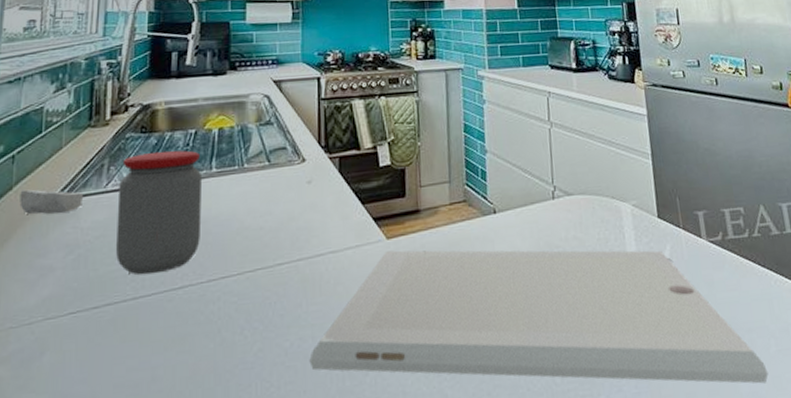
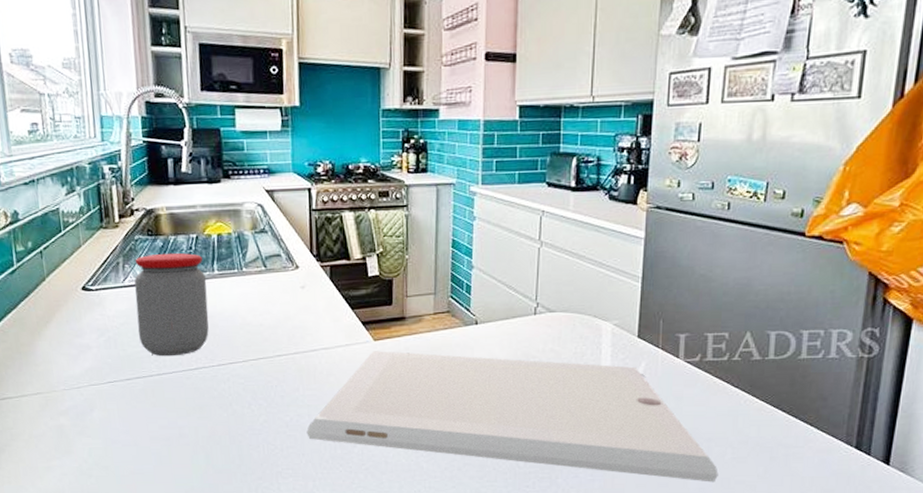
soap bar: present [19,189,84,214] -> none [52,281,106,303]

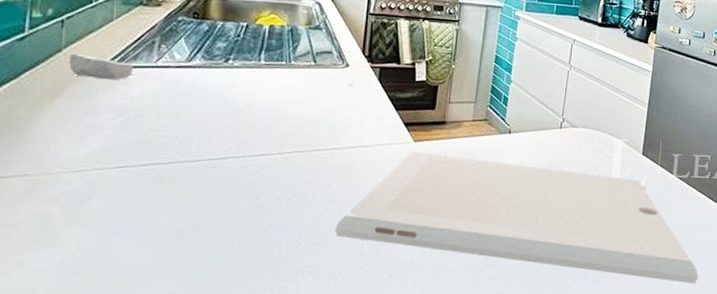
soap bar: none [52,281,106,303] -> present [69,53,134,81]
jar: present [134,253,209,357] -> none [164,37,251,144]

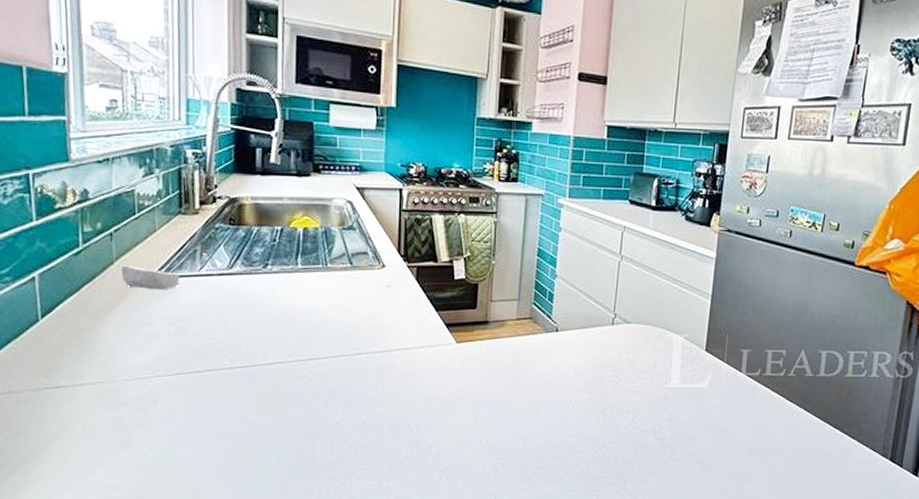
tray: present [335,151,699,284] -> none [383,353,772,490]

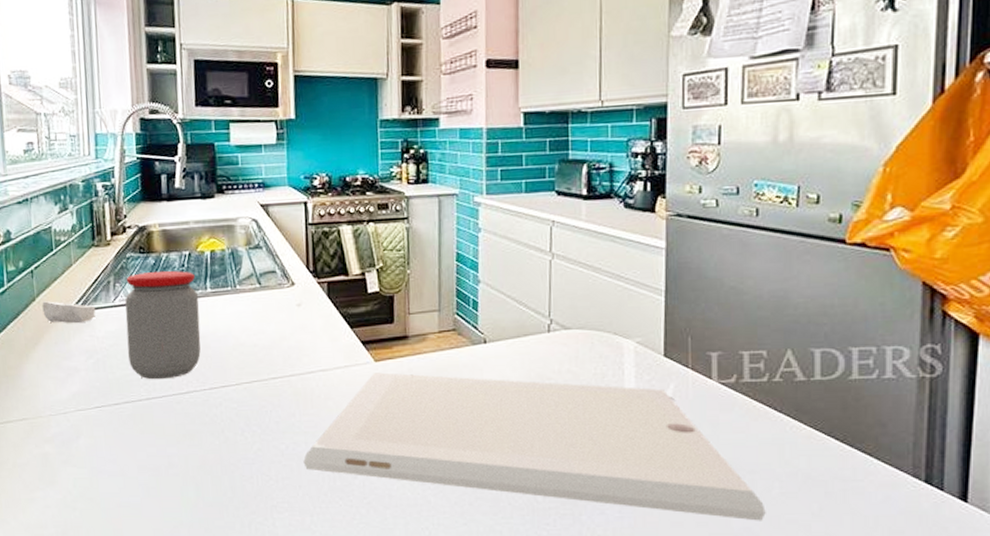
jar: none [211,243,289,350] -> present [125,270,201,380]
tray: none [383,353,772,490] -> present [303,372,766,521]

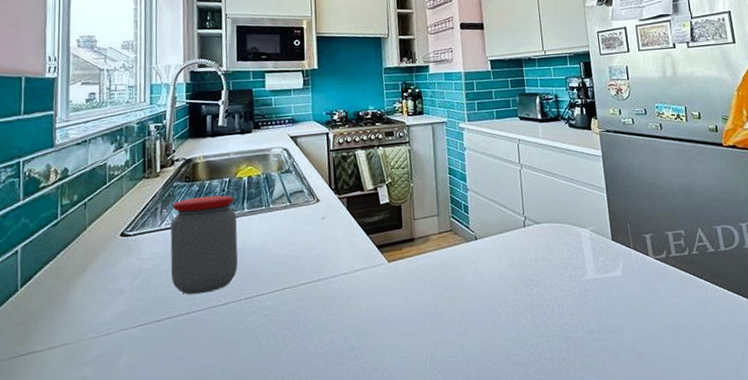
soap bar: present [42,301,96,324] -> none [93,229,143,249]
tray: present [303,372,766,521] -> none [329,267,705,373]

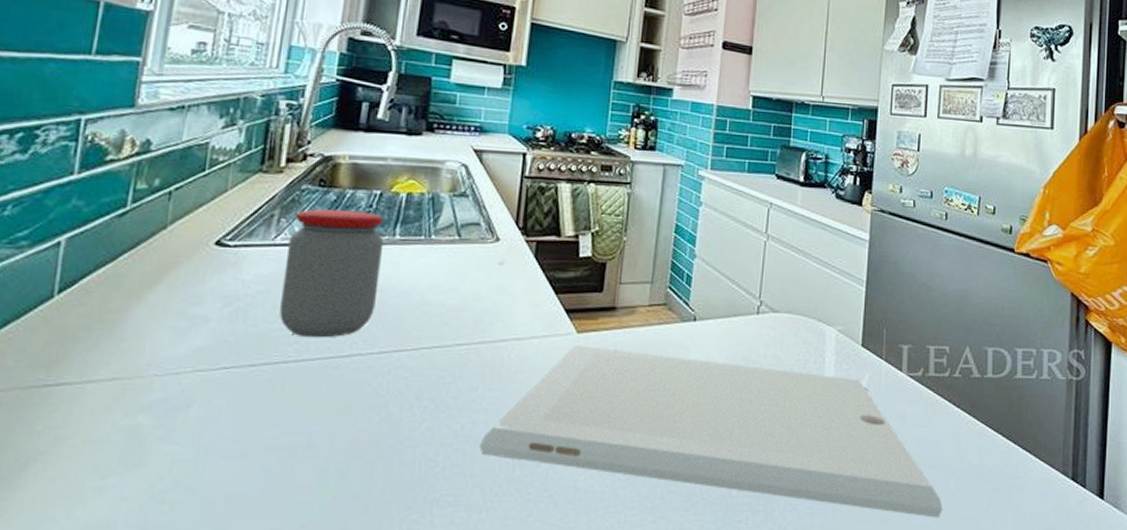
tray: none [329,267,705,373] -> present [479,345,943,518]

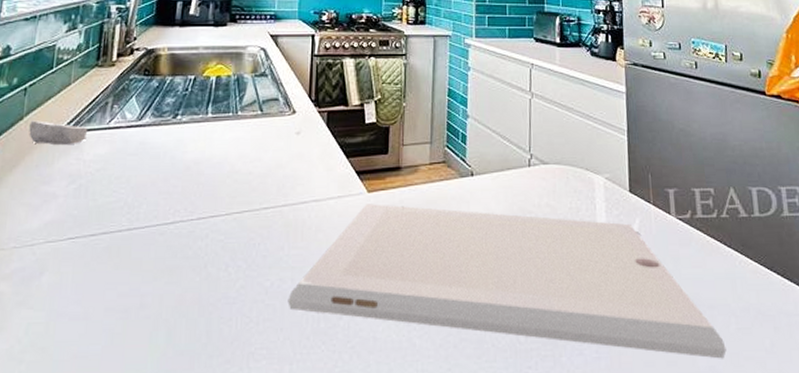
soap bar: none [174,230,249,262] -> present [29,120,88,146]
jar: present [279,209,384,338] -> none [114,94,199,208]

